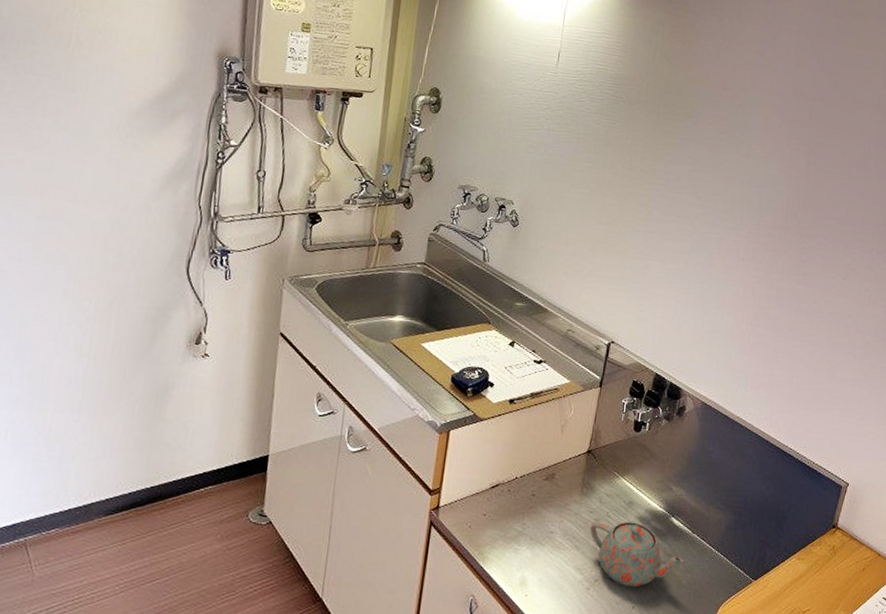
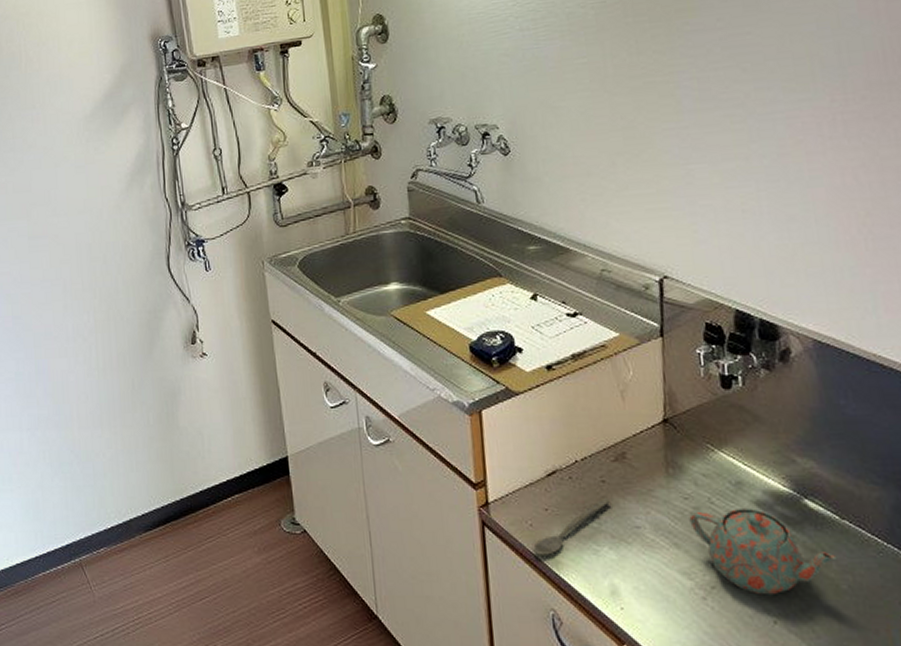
spoon: none [467,508,536,552] -> present [533,498,611,555]

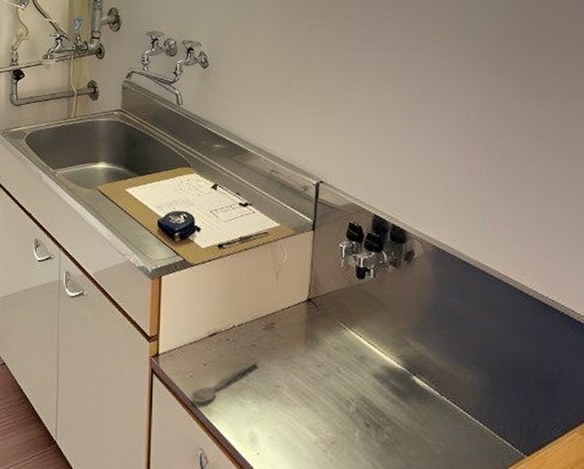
teapot: present [689,509,838,595] -> none [320,377,435,454]

